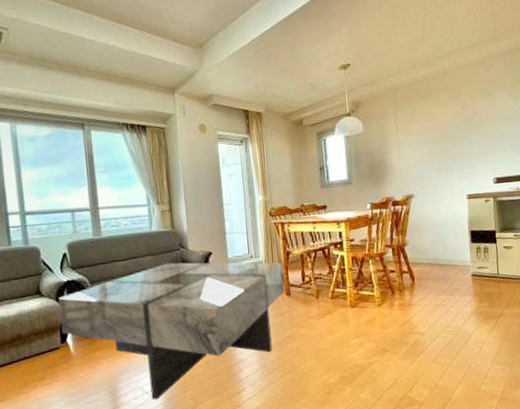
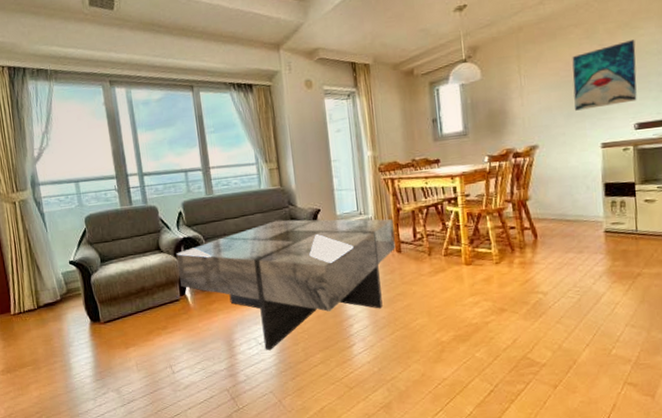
wall art: none [441,105,495,165] -> present [572,40,637,111]

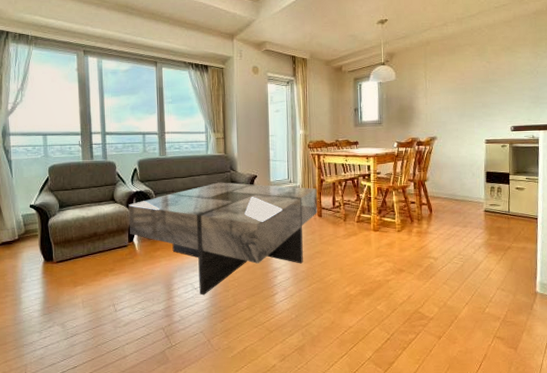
wall art: present [572,40,637,111] -> none [466,61,515,112]

